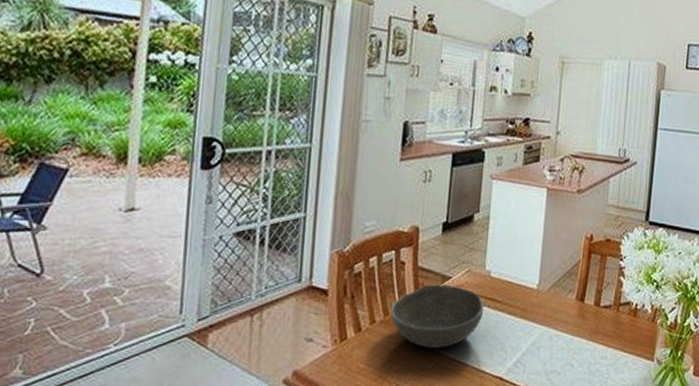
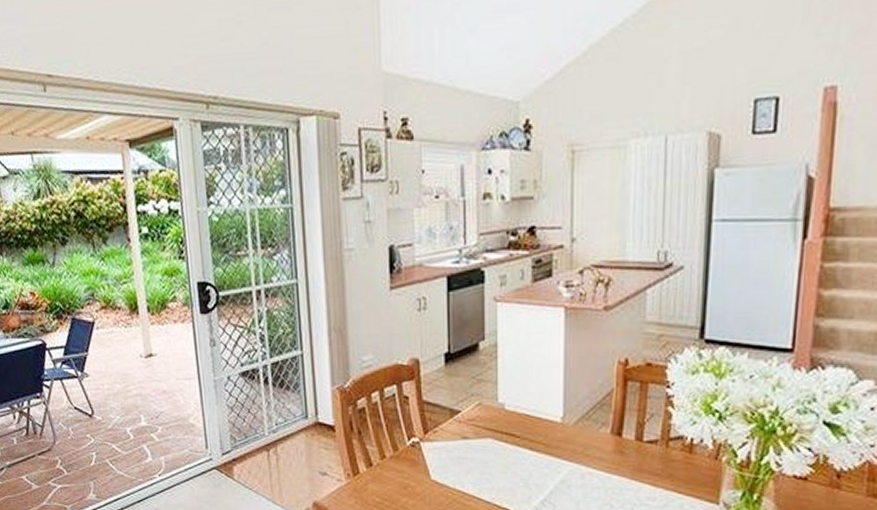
bowl: present [390,284,484,348] -> none [399,418,501,484]

